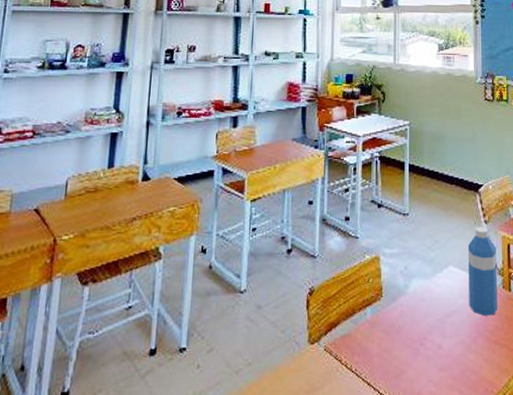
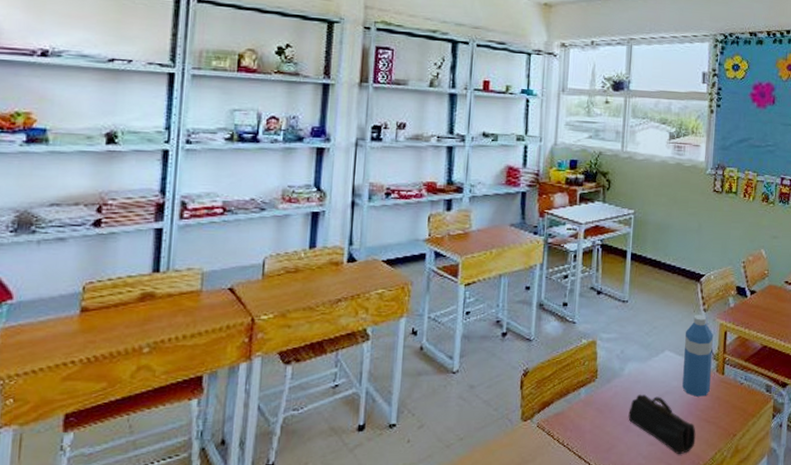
pencil case: none [416,314,487,381] -> present [628,394,696,454]

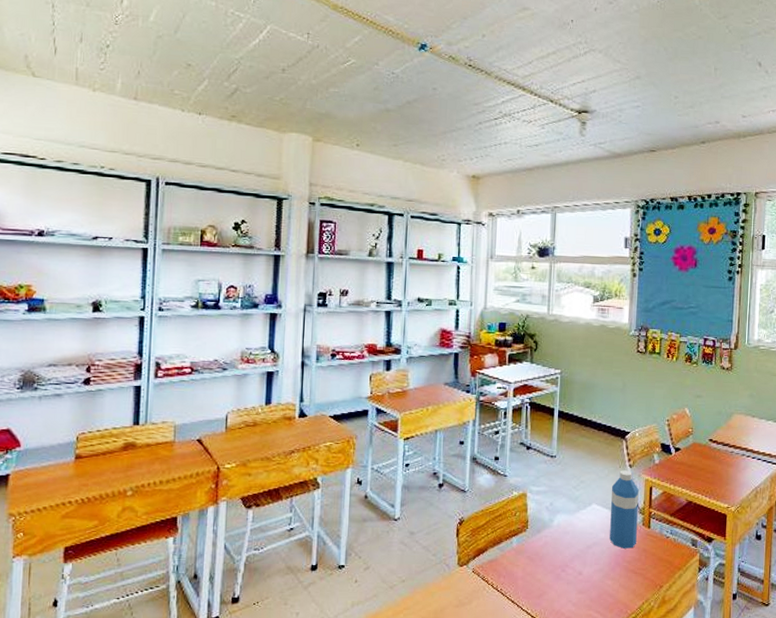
pencil case: present [628,394,696,454] -> none [558,545,624,602]

